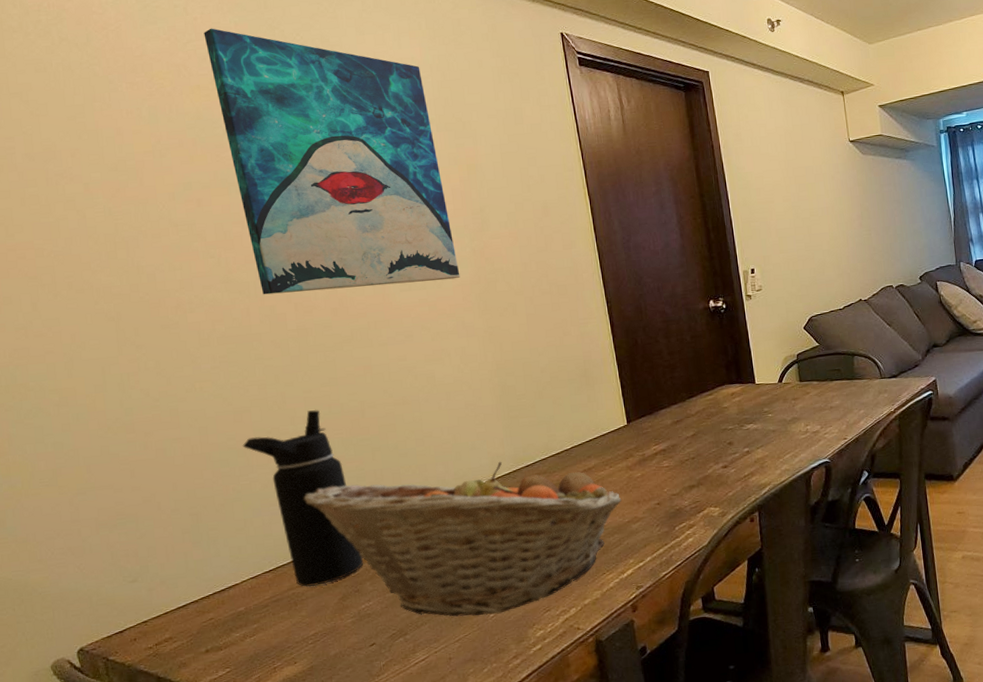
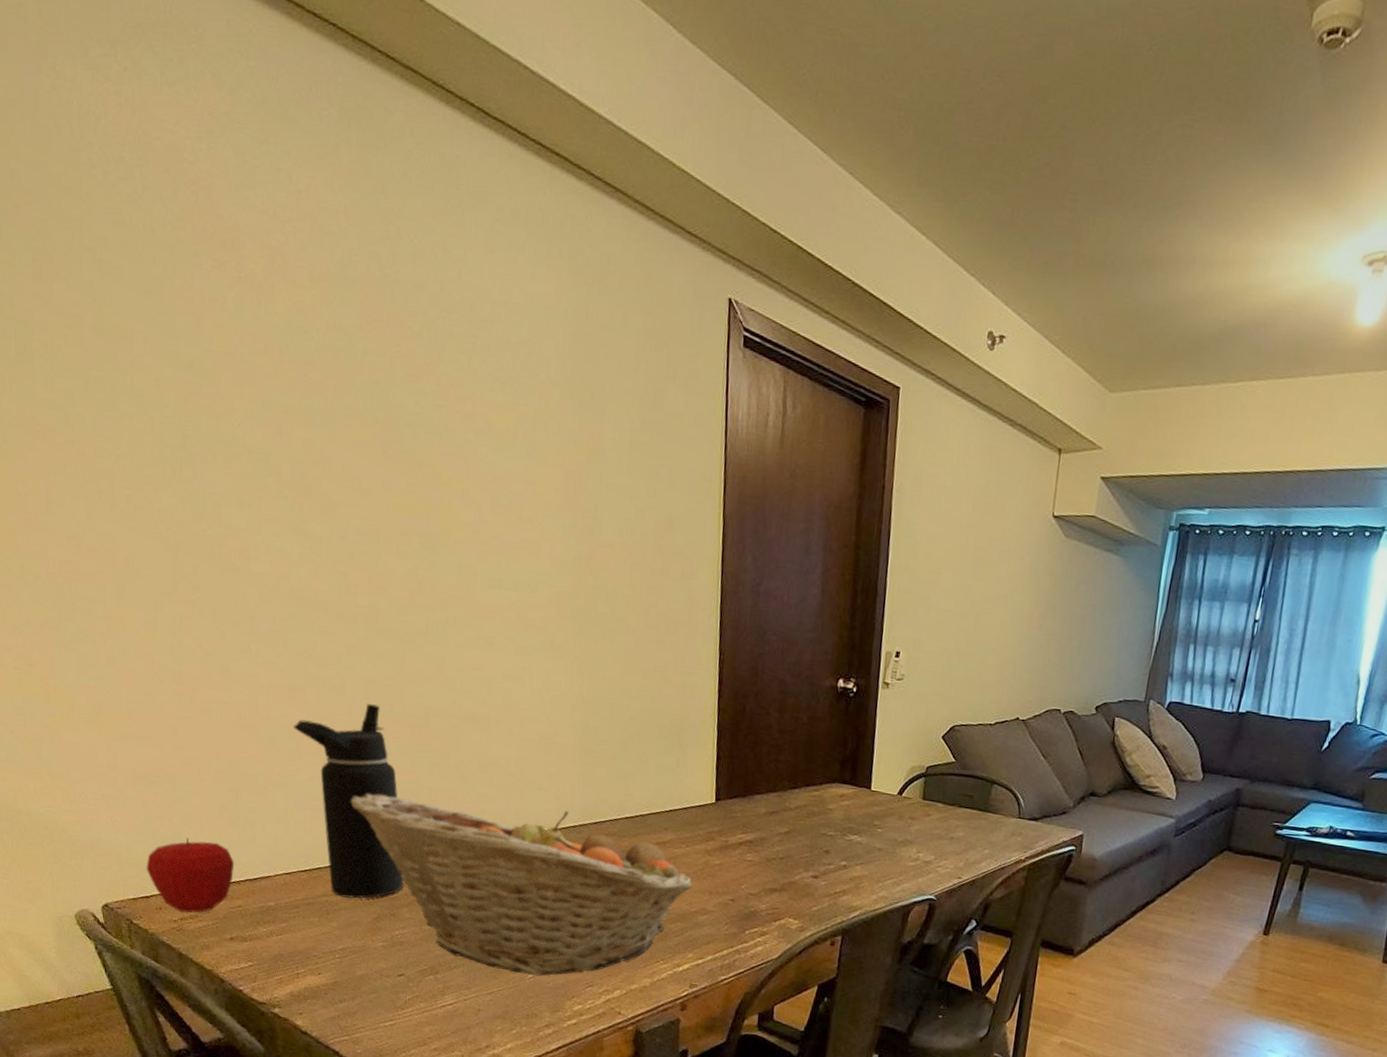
apple: none [117,565,202,638] -> present [146,837,235,913]
wall art: present [203,28,460,295] -> none [307,207,559,587]

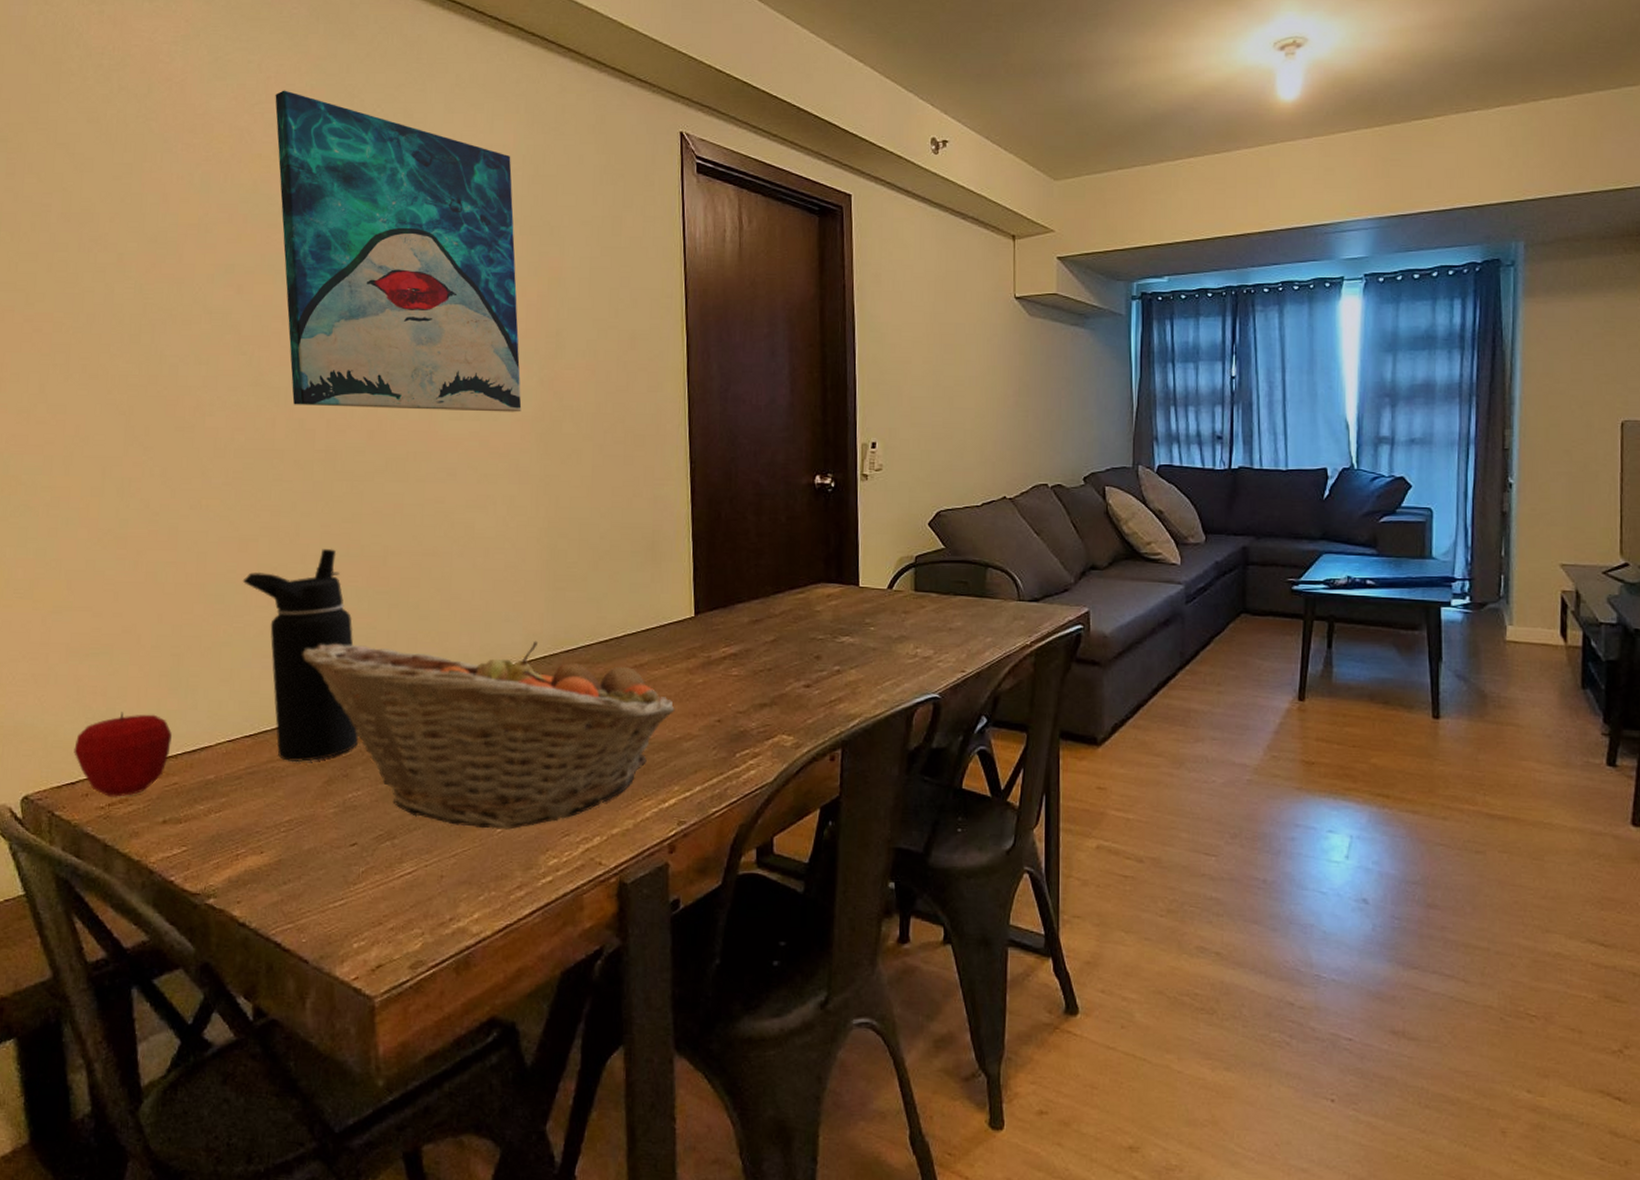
wall art: none [307,207,559,587] -> present [275,90,522,413]

